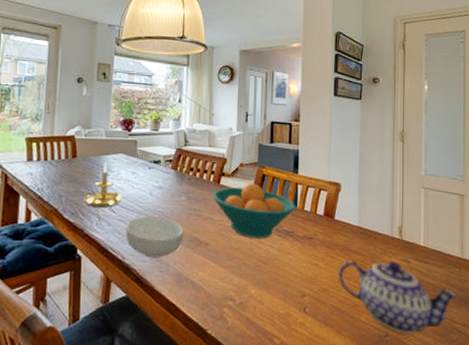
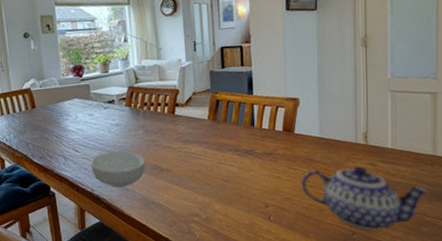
candle holder: present [82,161,123,207] -> none [46,108,84,150]
fruit bowl: present [212,183,296,240] -> none [168,109,253,161]

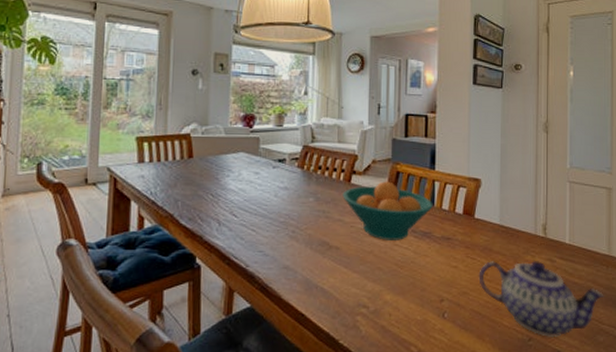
cereal bowl: present [91,150,146,188] -> none [249,220,313,265]
fruit bowl: none [168,109,253,161] -> present [342,181,433,242]

